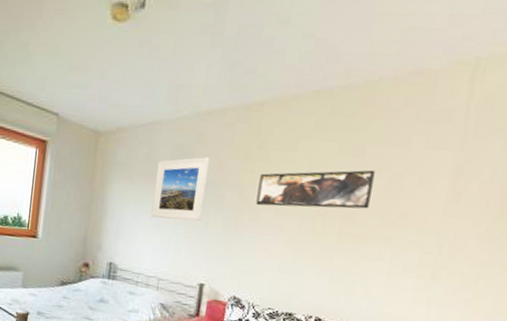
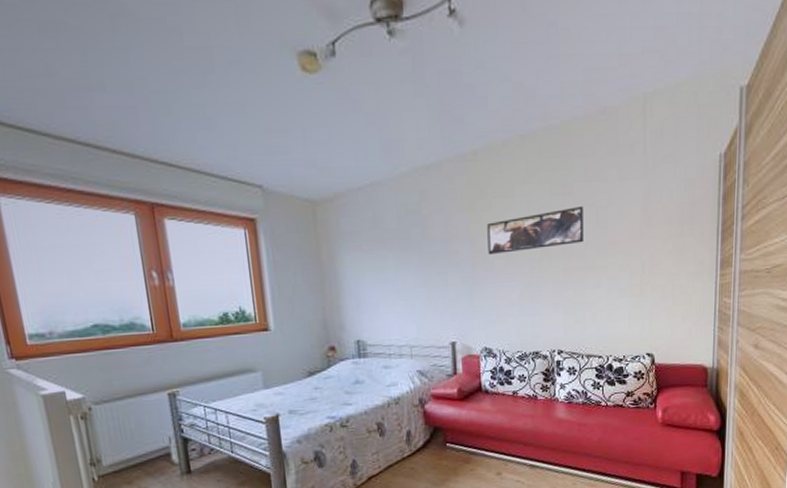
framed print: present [151,157,211,222] -> none [385,214,441,285]

